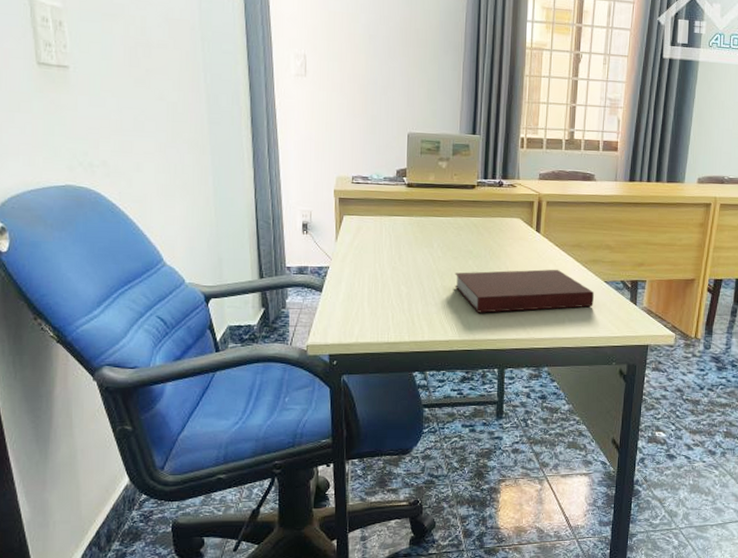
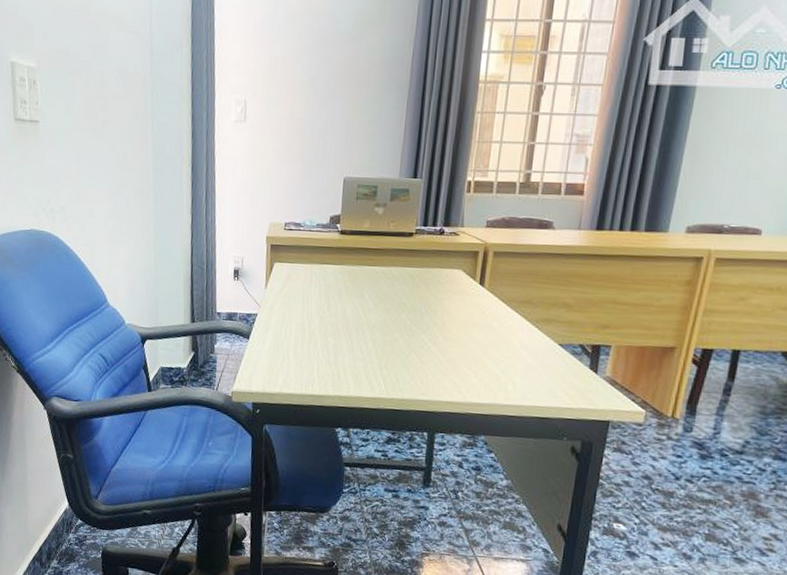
notebook: present [454,269,594,313] -> none [384,325,545,373]

